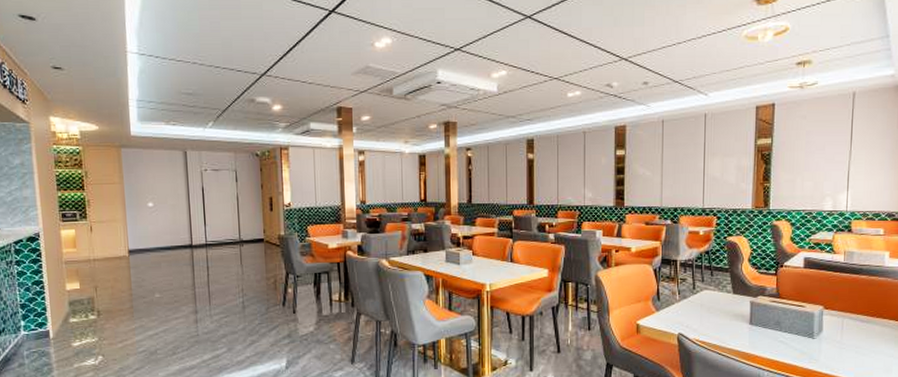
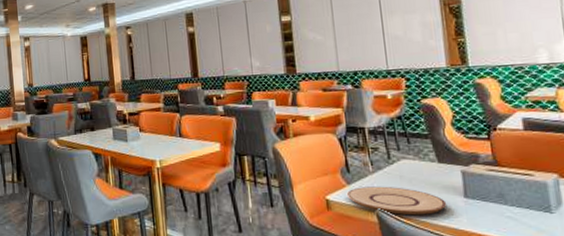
plate: none [654,313,735,339] -> present [346,186,447,216]

